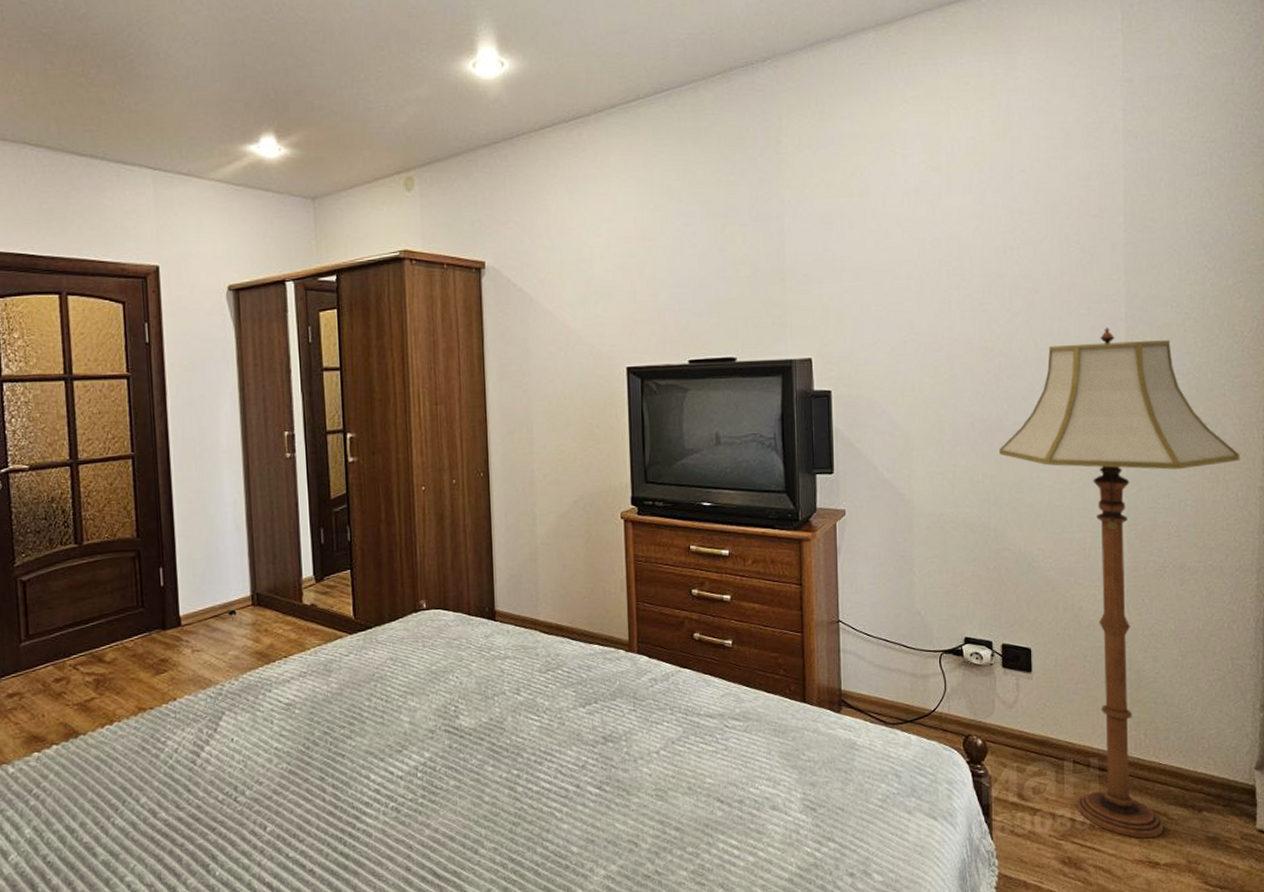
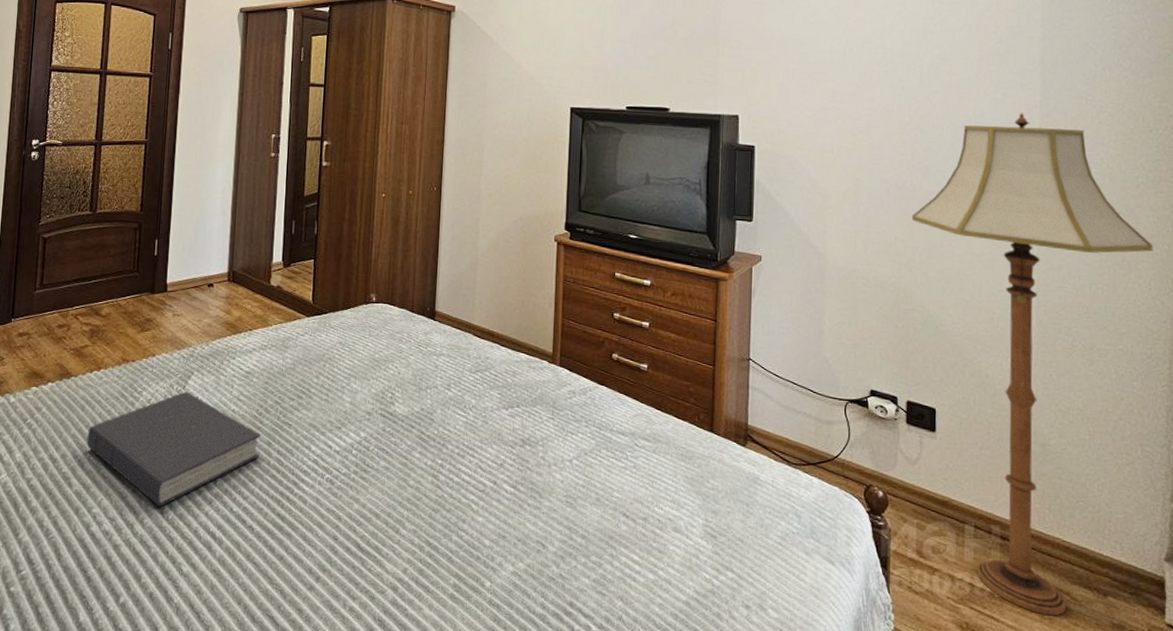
book: none [107,734,312,865] -> present [86,391,260,507]

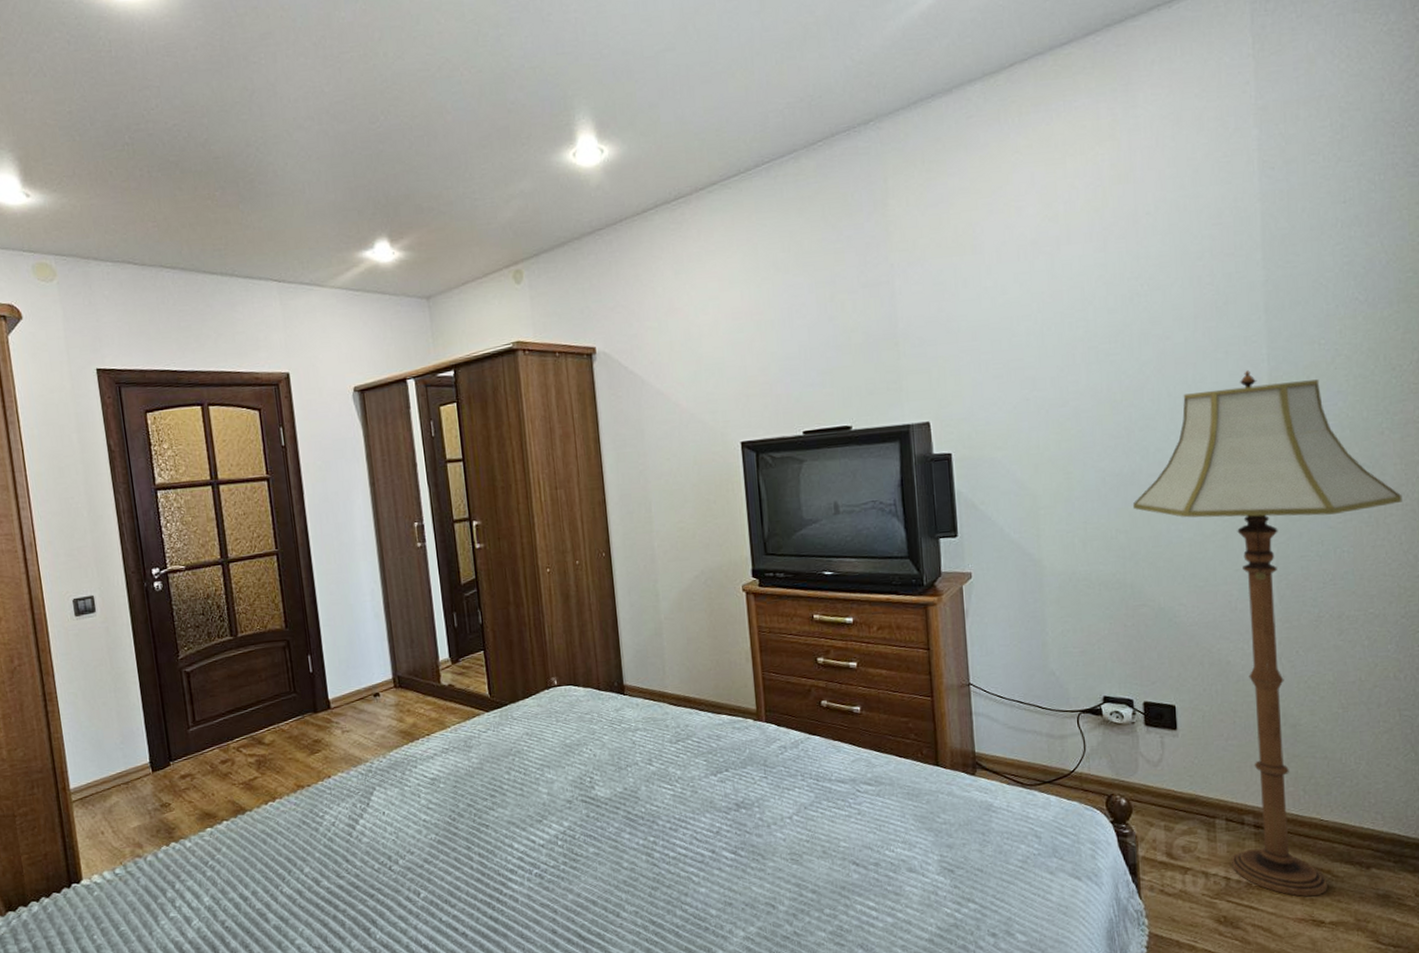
book: present [86,391,260,507] -> none [274,808,460,929]

